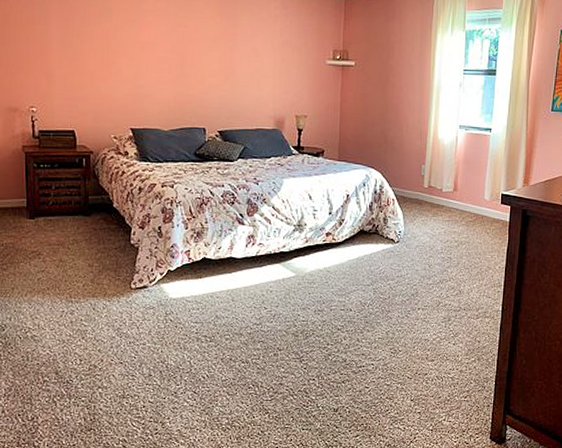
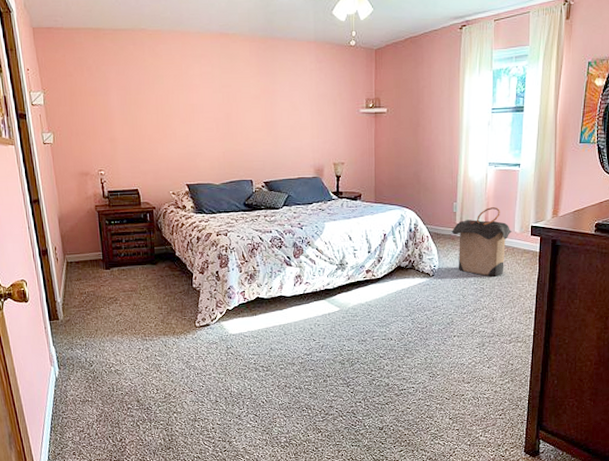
laundry hamper: none [419,172,482,246] -> present [452,207,513,277]

